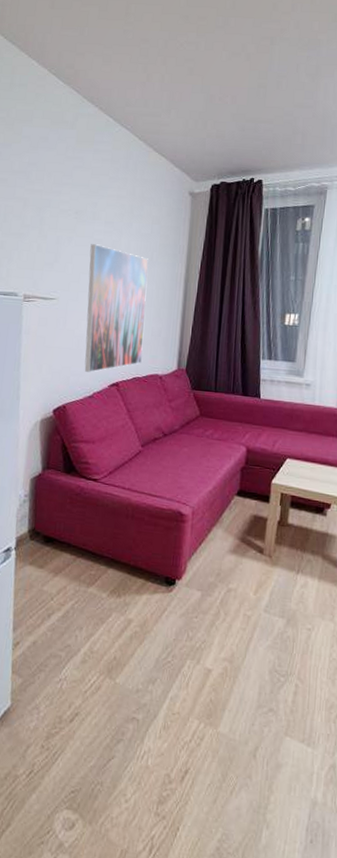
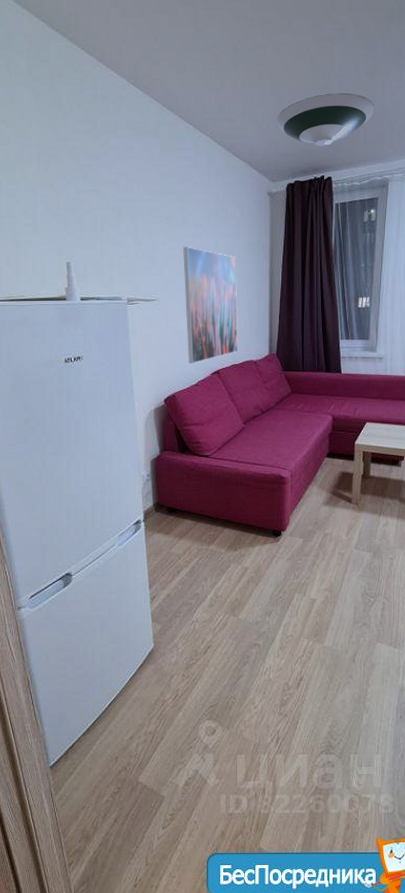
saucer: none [204,92,315,148] -> present [276,92,375,147]

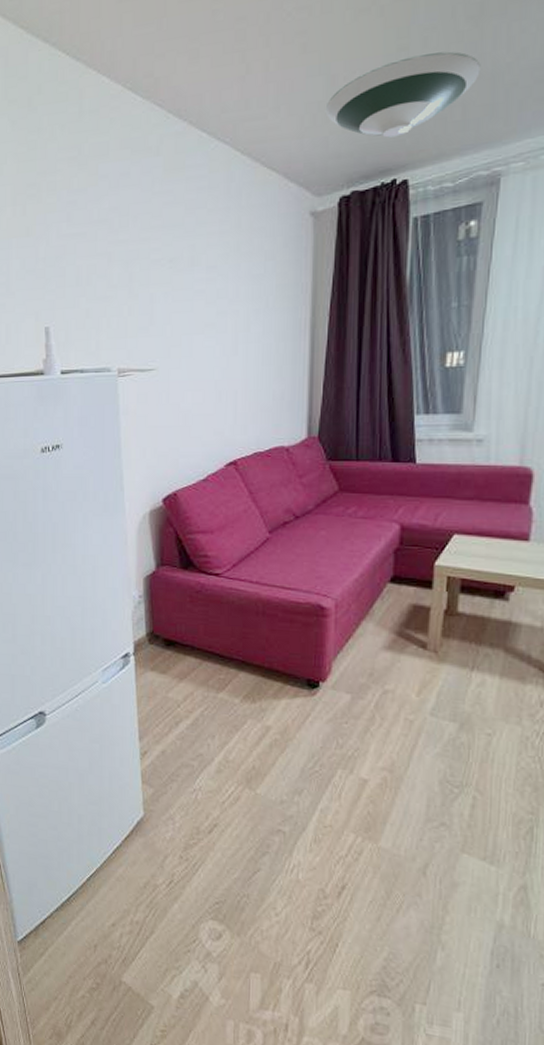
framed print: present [183,247,238,363] -> none [191,296,264,452]

